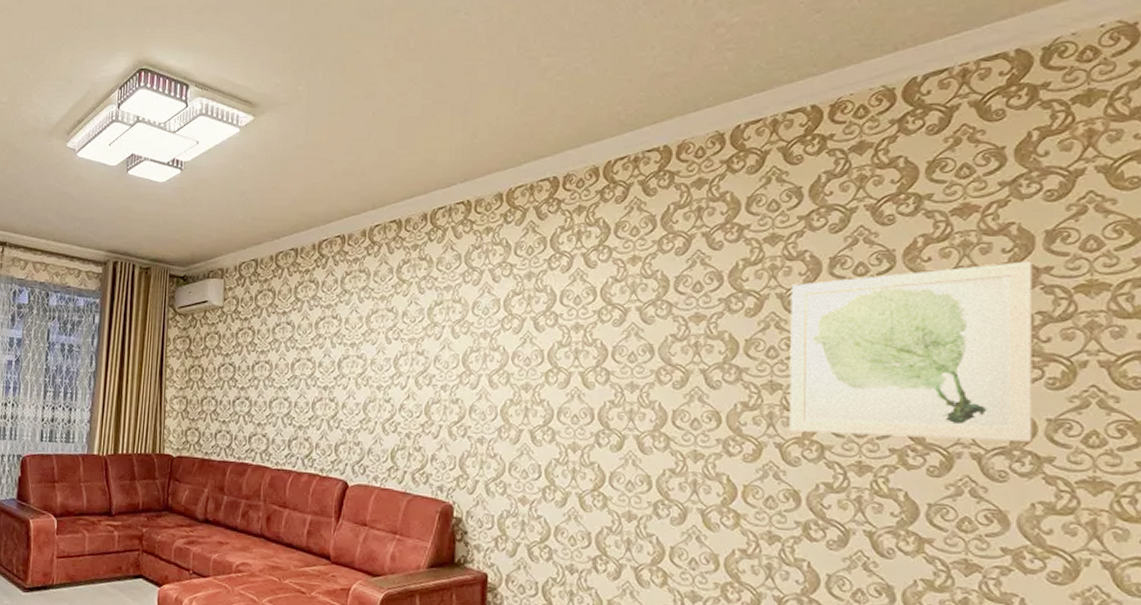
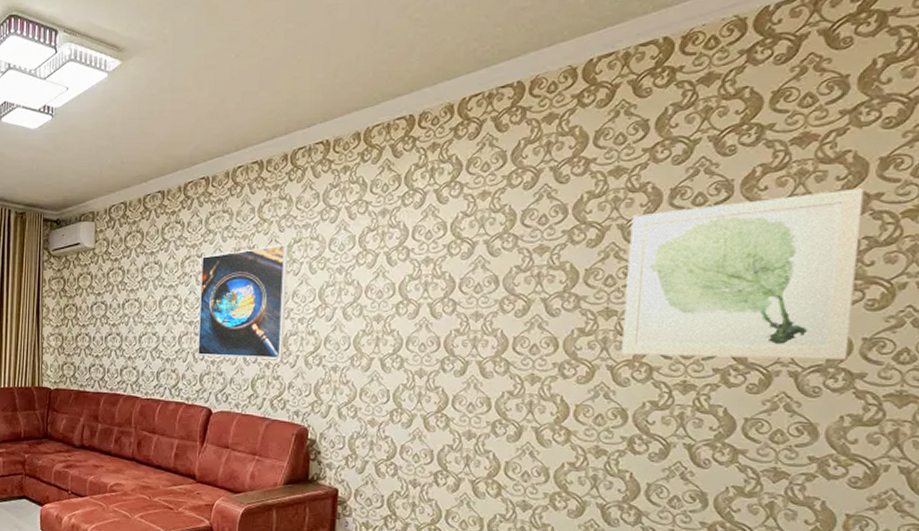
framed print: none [332,307,430,429] -> present [197,245,289,359]

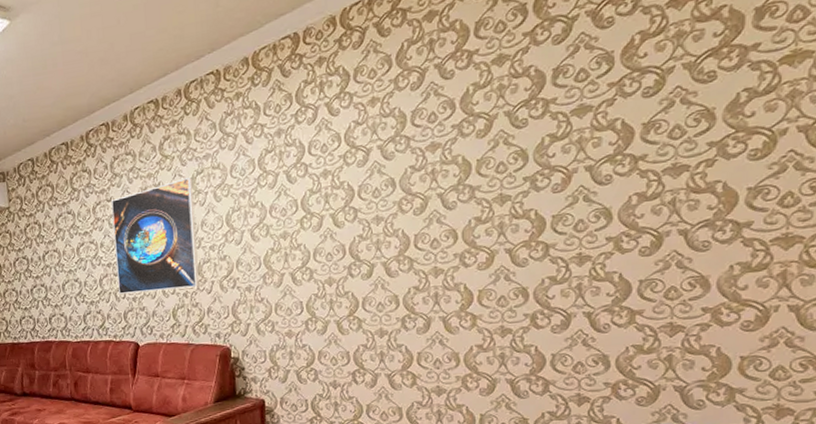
wall art: present [621,188,865,360] -> none [517,40,742,237]

